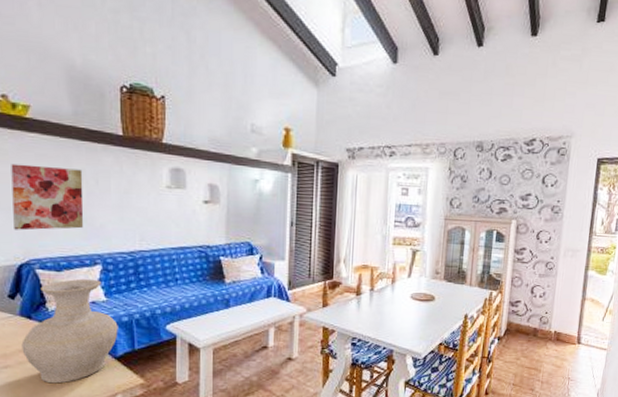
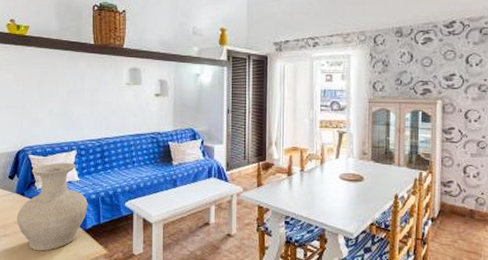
wall art: present [11,163,84,231] -> none [15,71,64,124]

